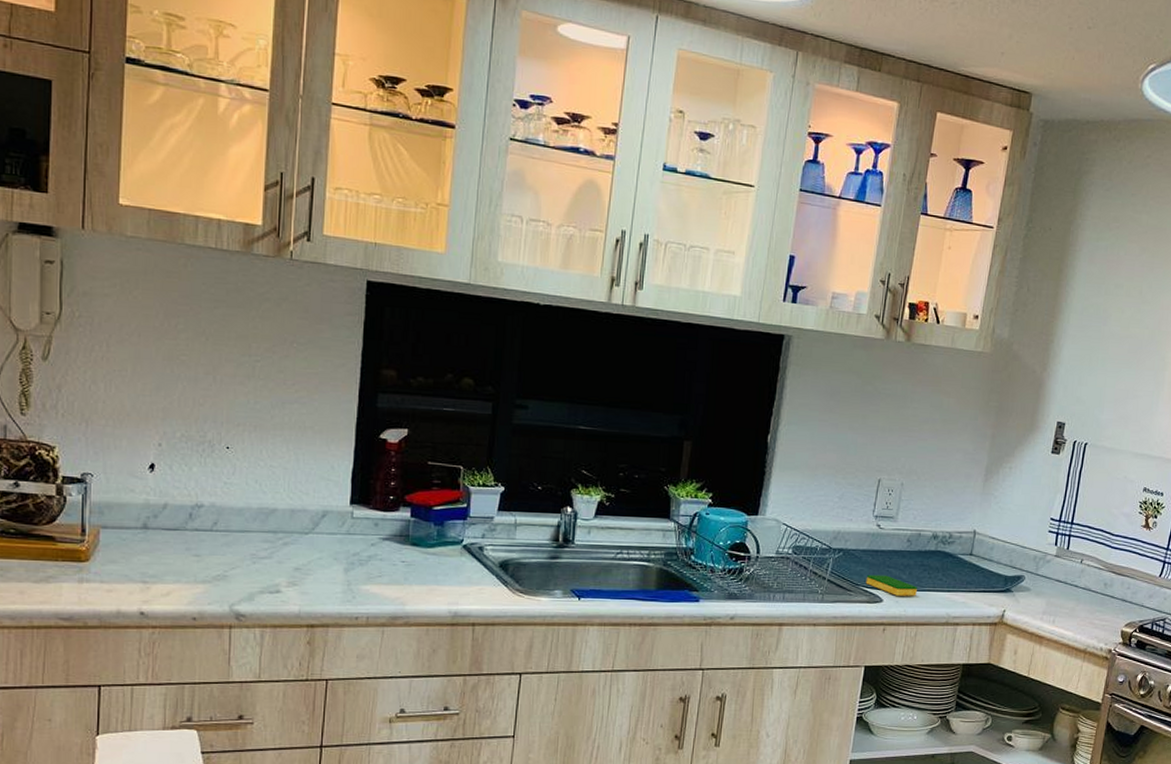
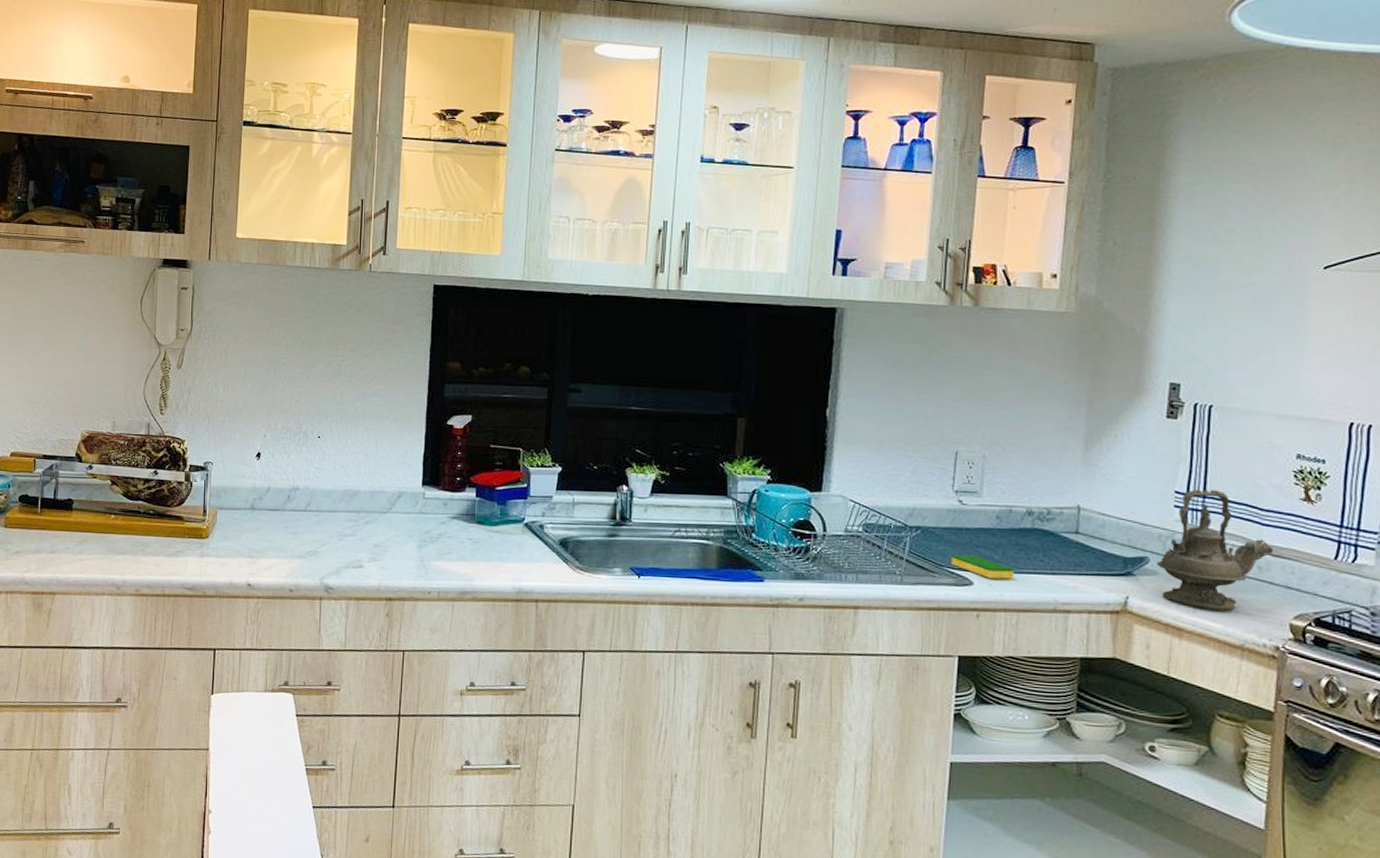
teapot: none [1030,517,1118,621] -> present [1156,489,1274,611]

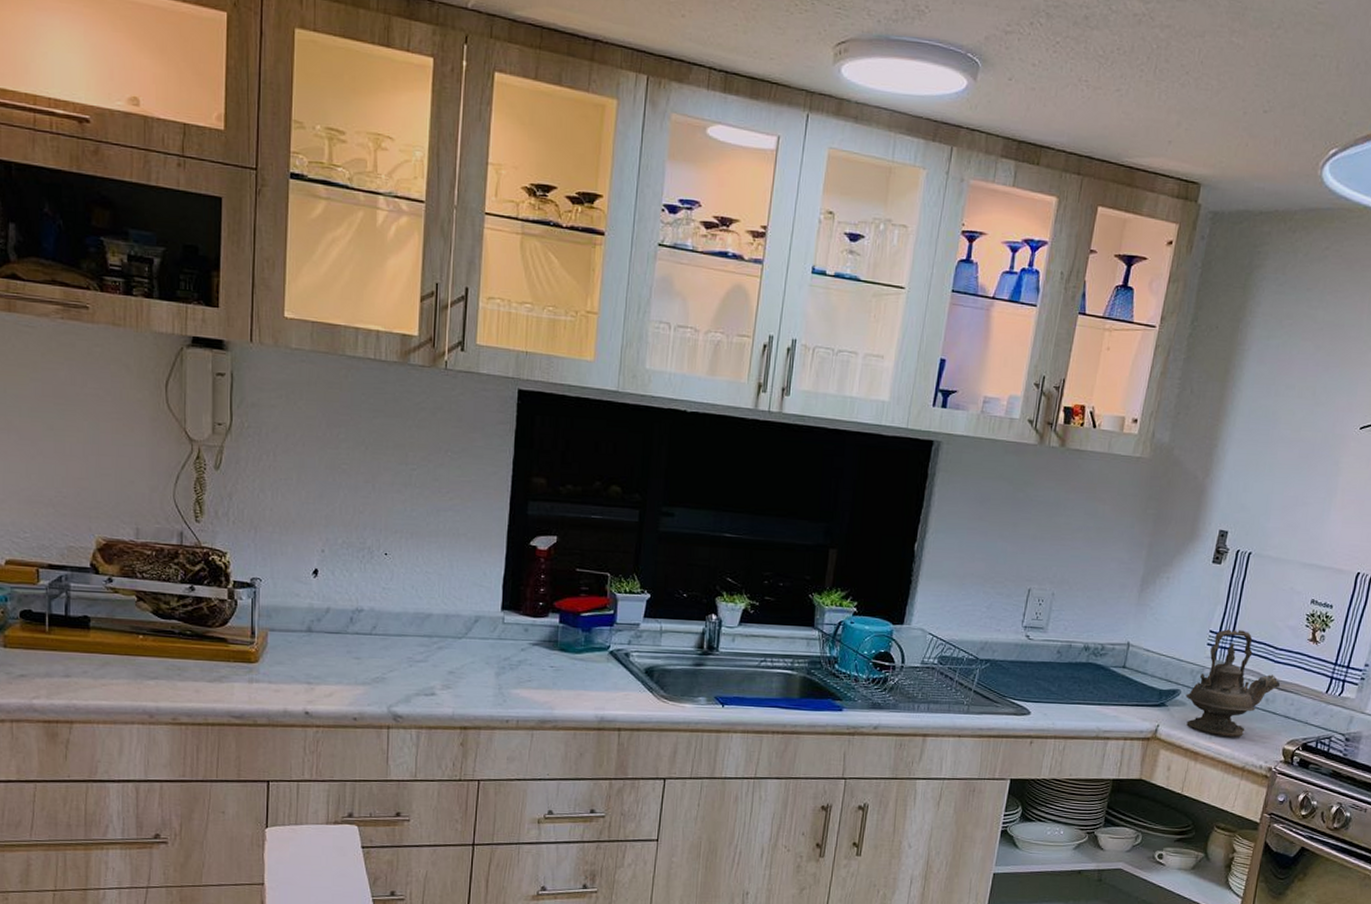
dish sponge: present [951,554,1014,579] -> none [1013,686,1067,709]

